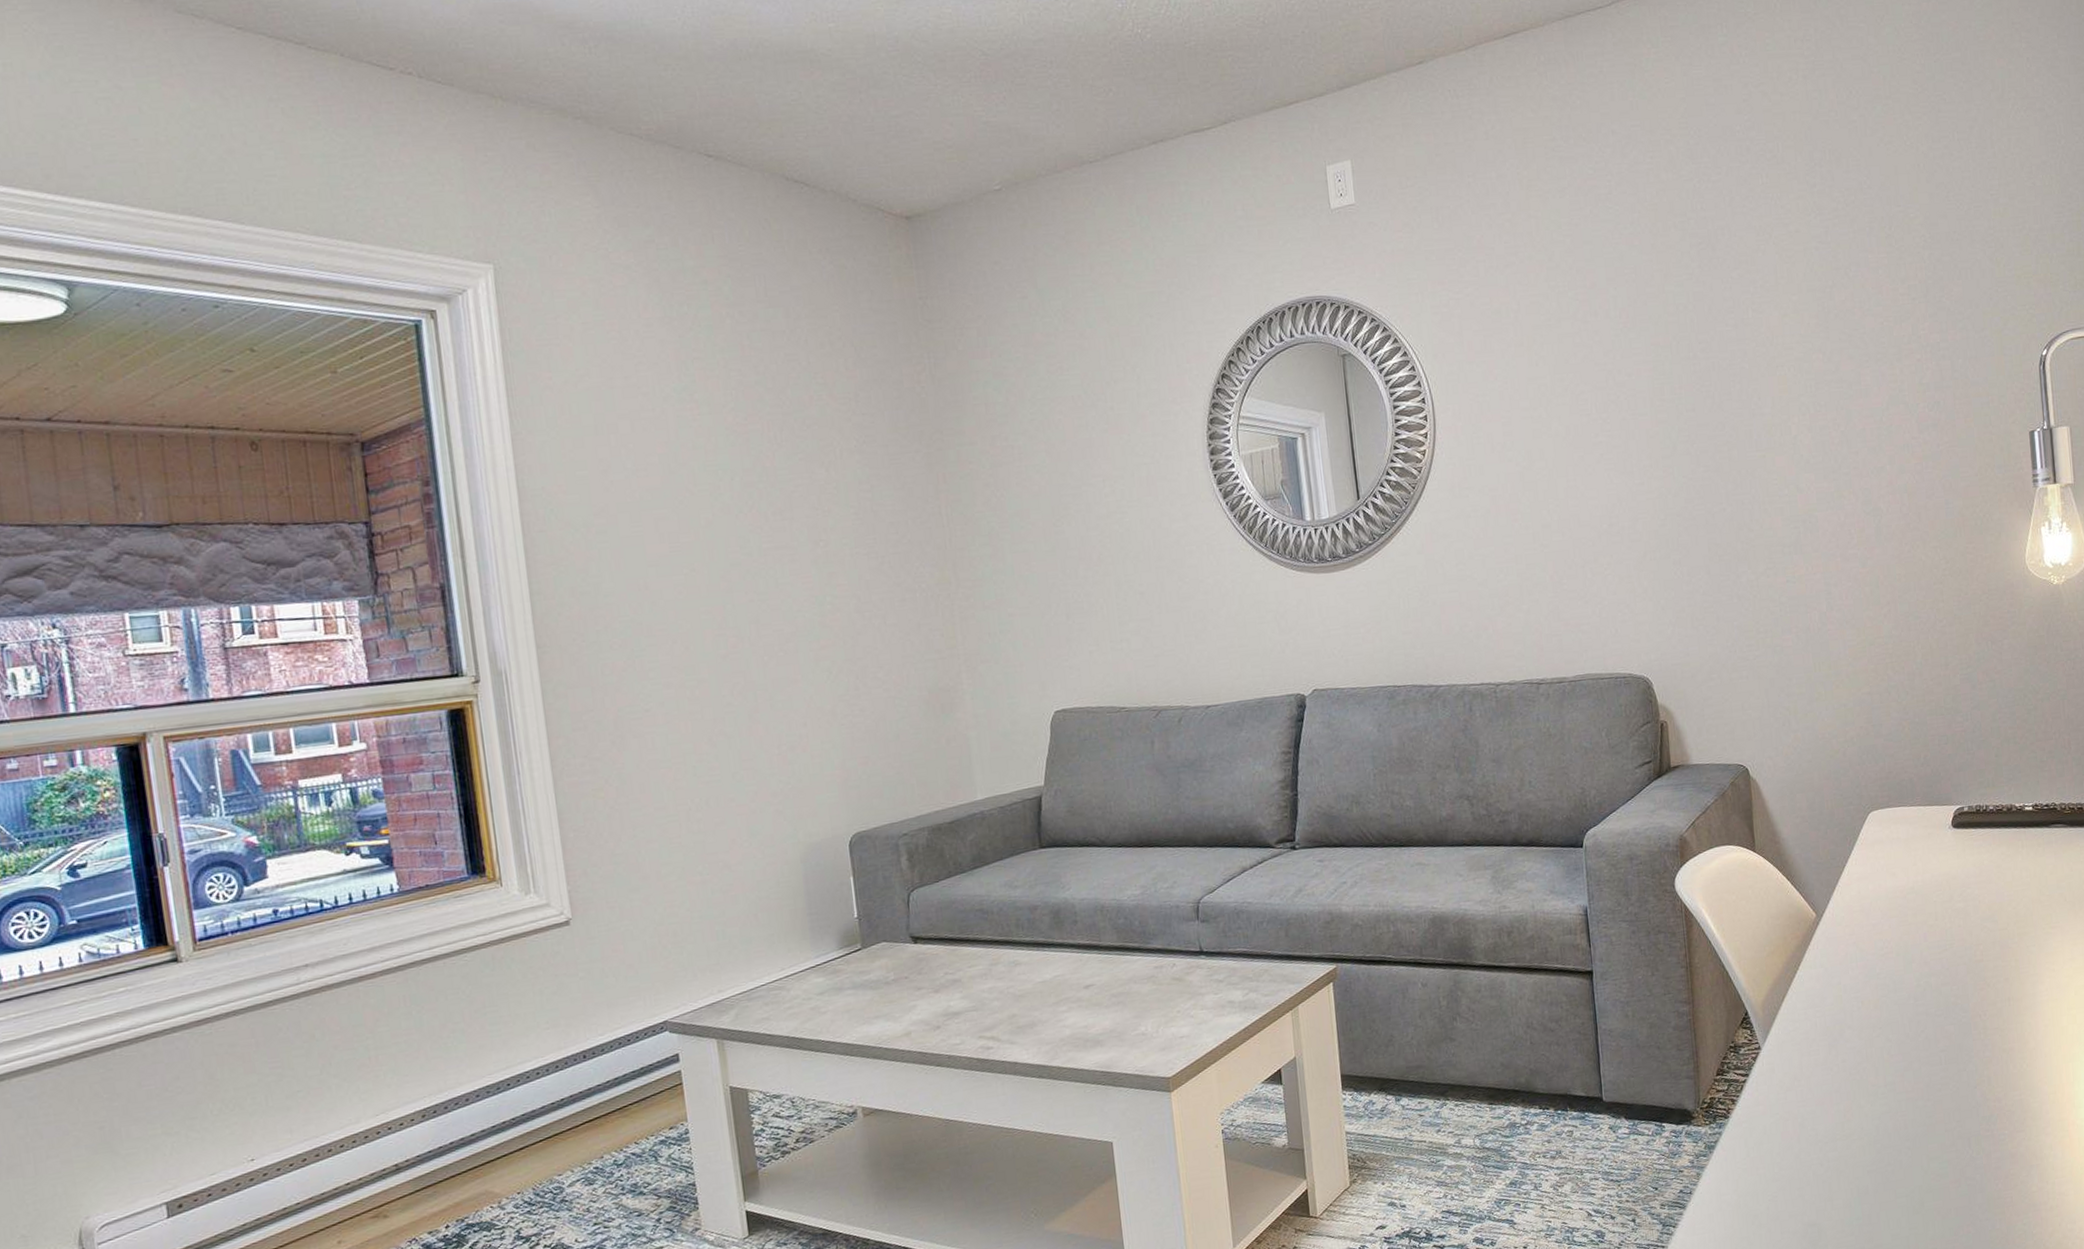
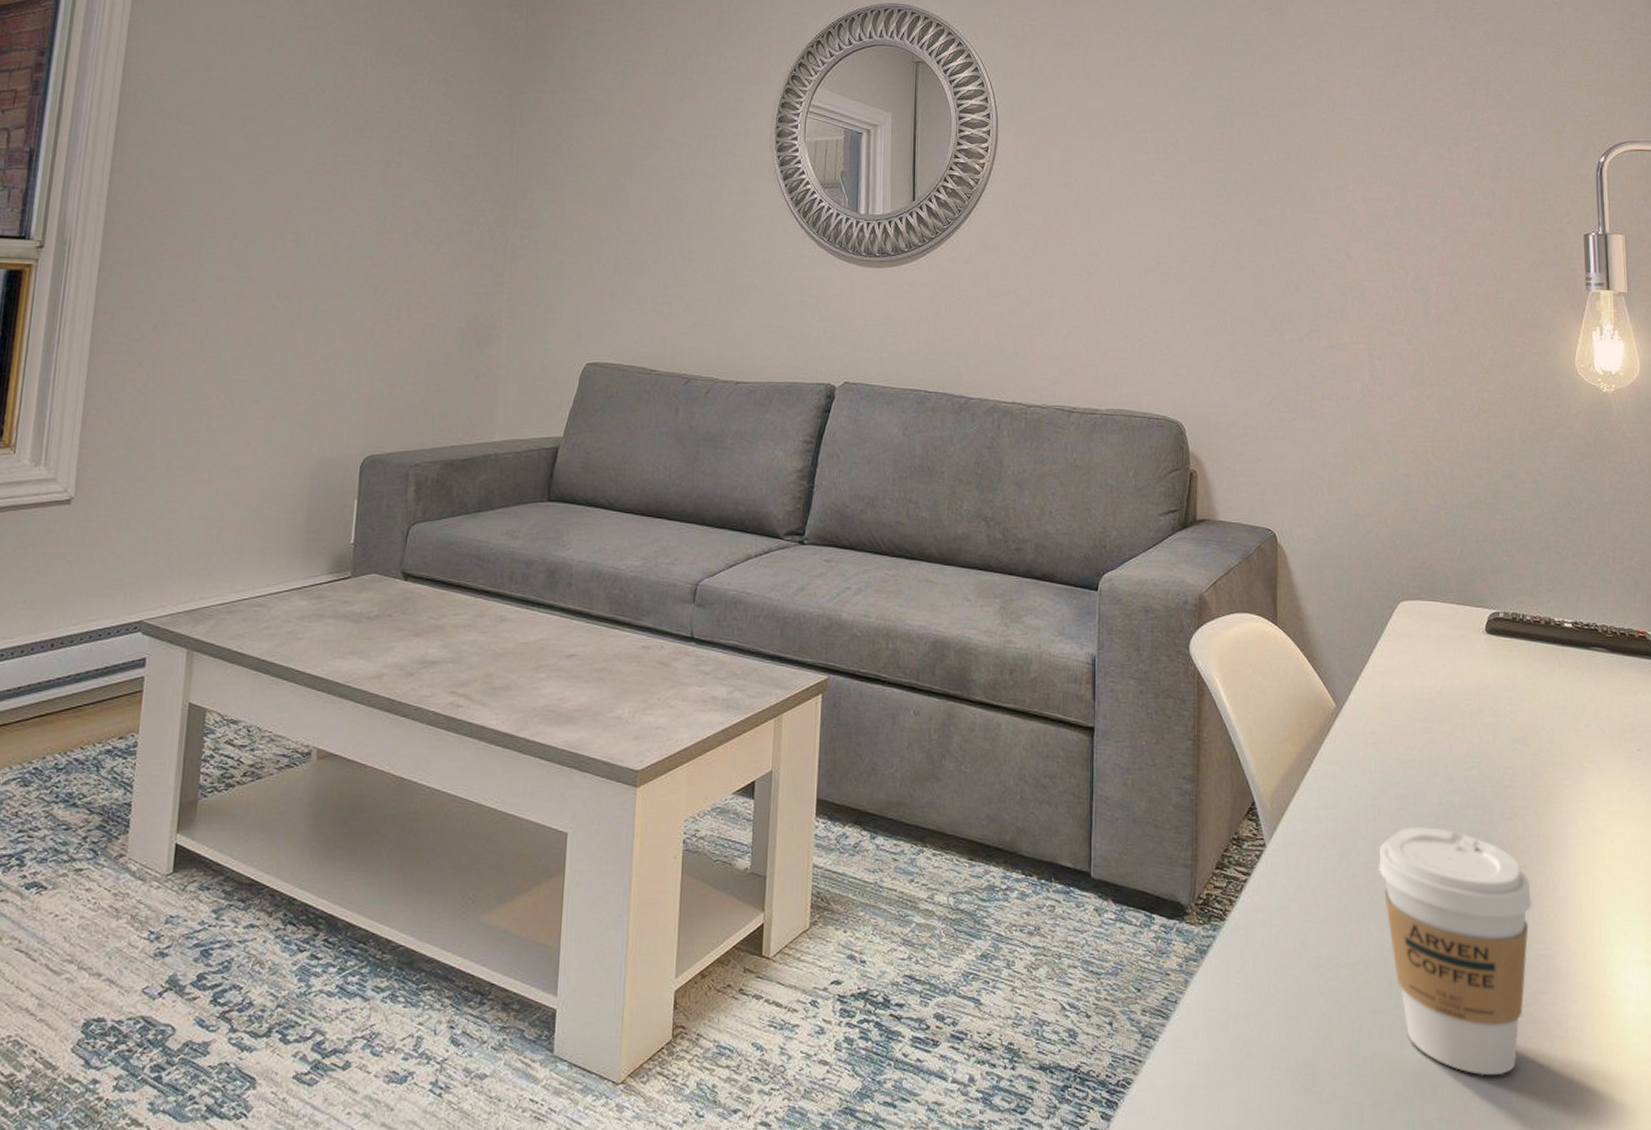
coffee cup: none [1865,1008,2006,1209] -> present [1379,827,1532,1076]

